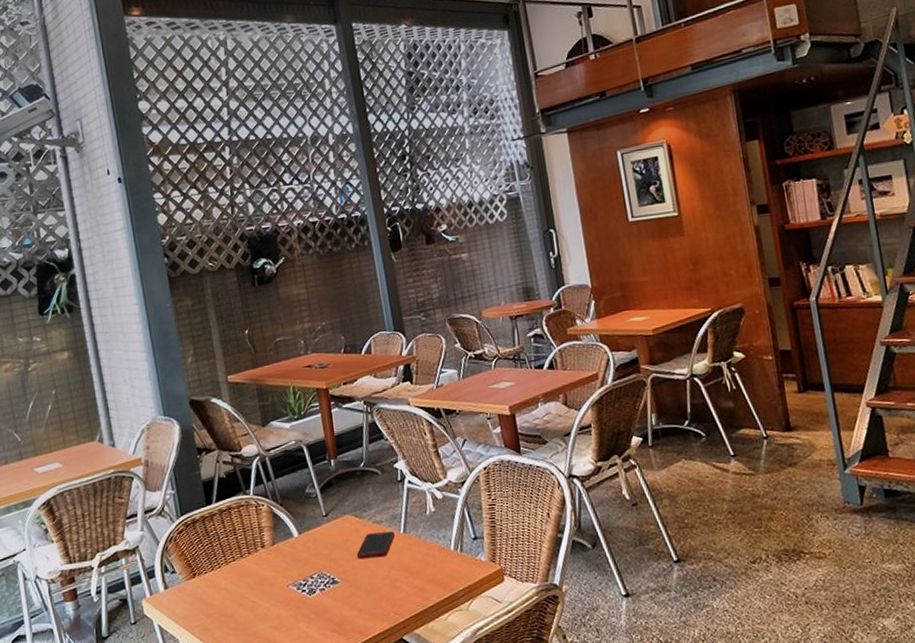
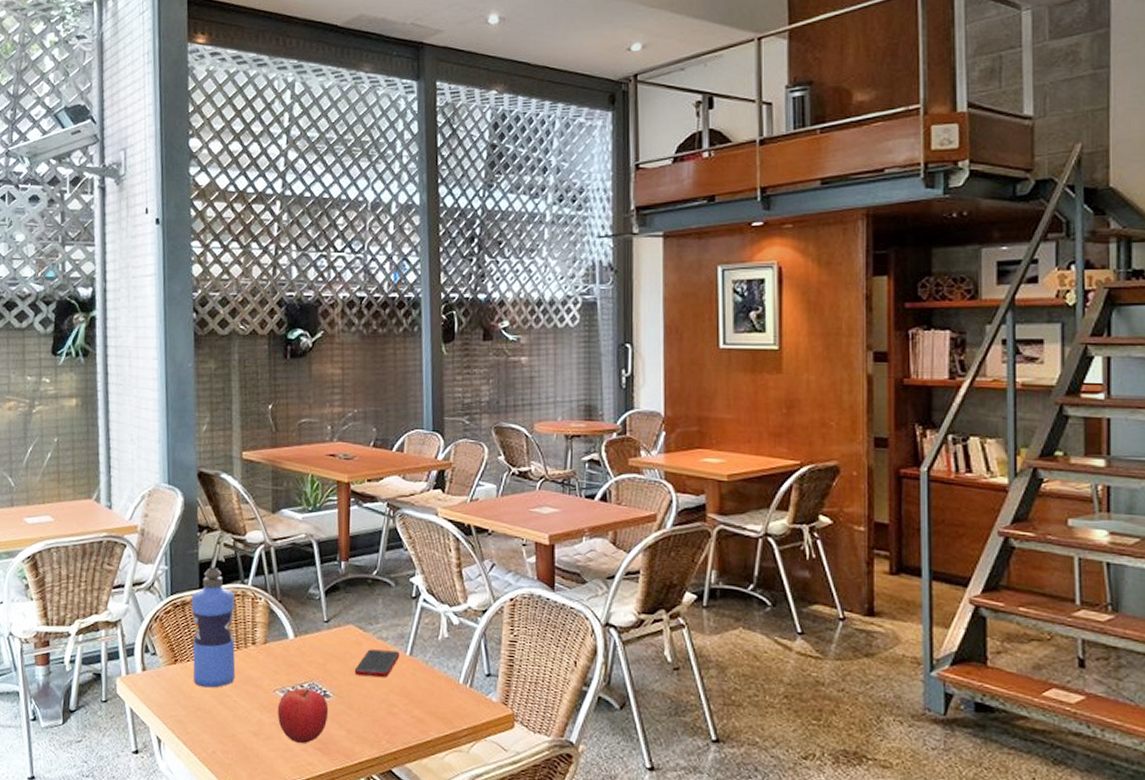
water bottle: none [200,484,251,595] -> present [191,567,236,688]
fruit: none [292,578,340,630] -> present [277,687,329,744]

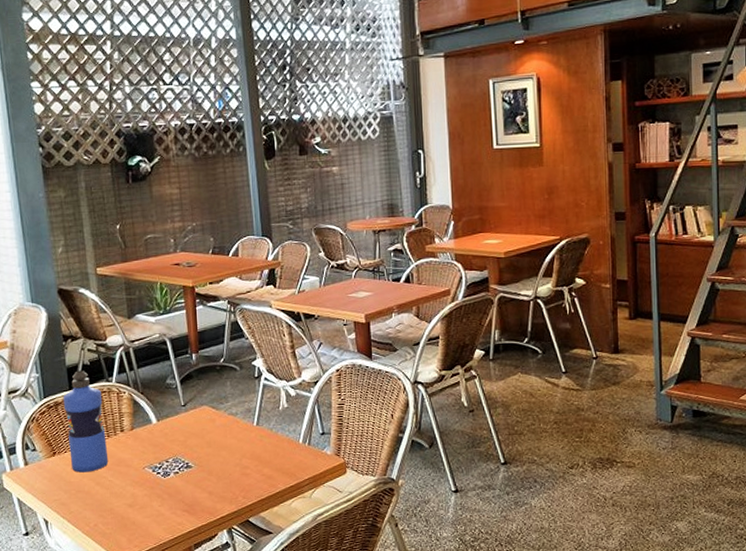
fruit: present [277,687,329,744] -> none [147,462,192,509]
cell phone: present [354,649,400,678] -> none [211,423,249,447]

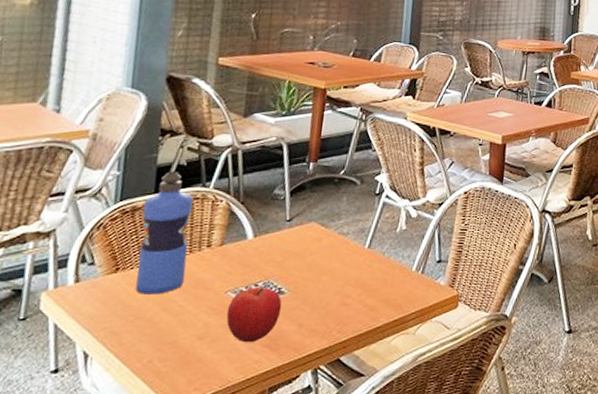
fruit: none [147,462,192,509] -> present [226,286,282,343]

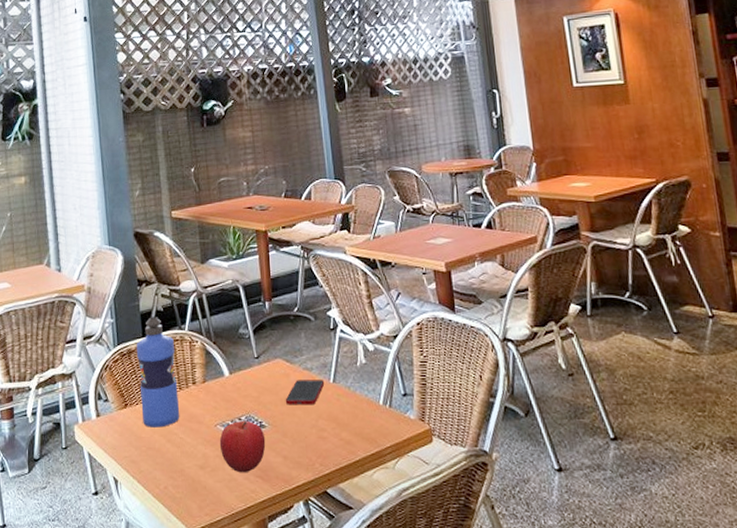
cell phone: none [312,244,359,271] -> present [285,380,325,405]

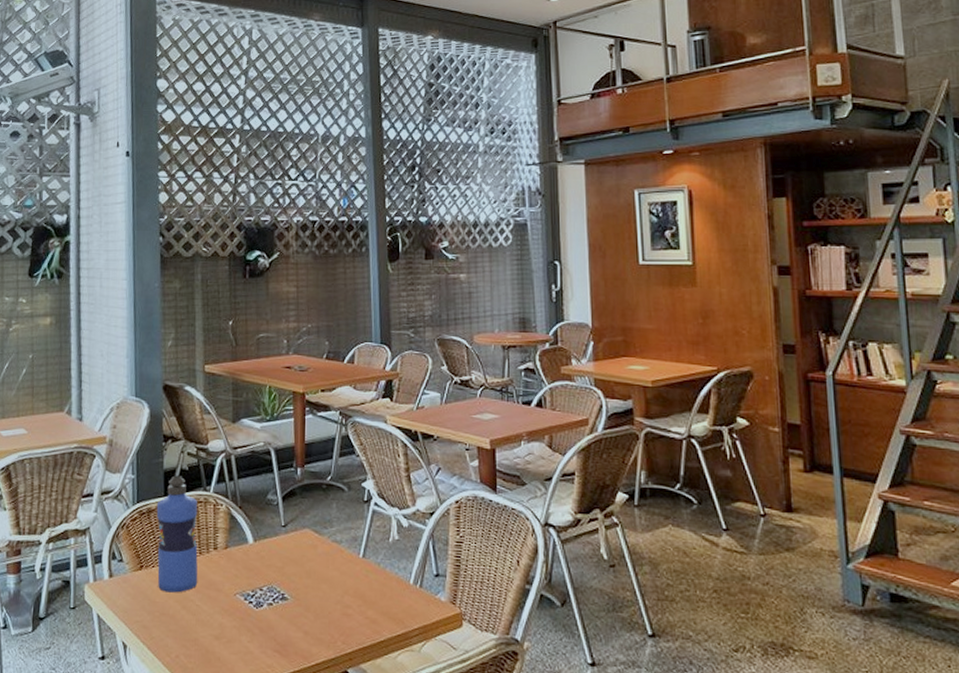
fruit: present [219,420,266,473] -> none [237,591,287,647]
cell phone: present [285,380,325,405] -> none [310,552,354,580]

